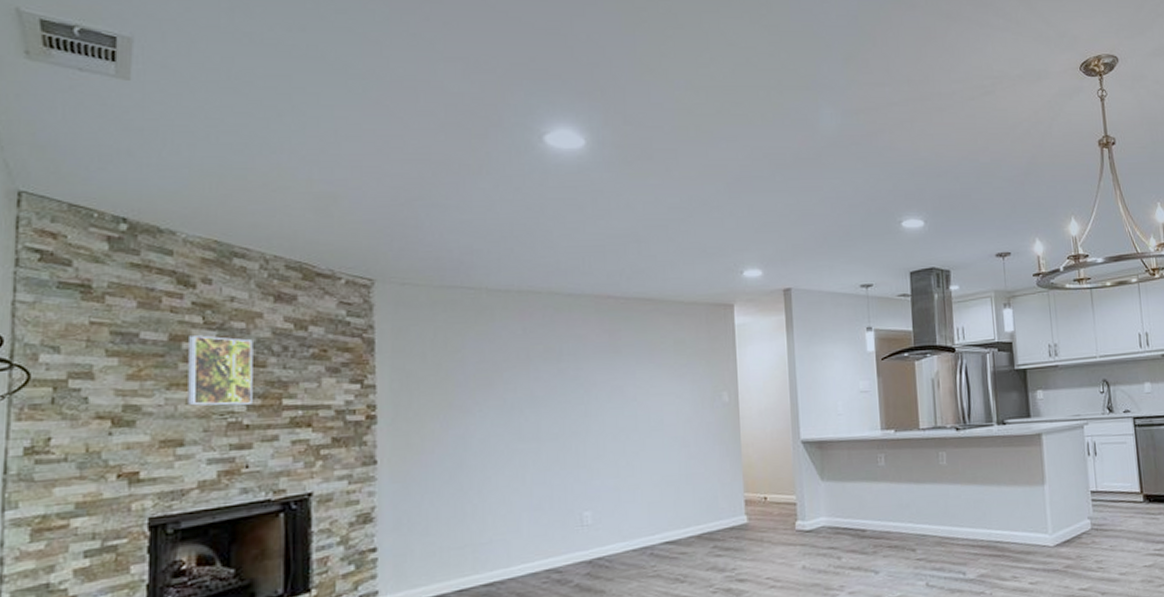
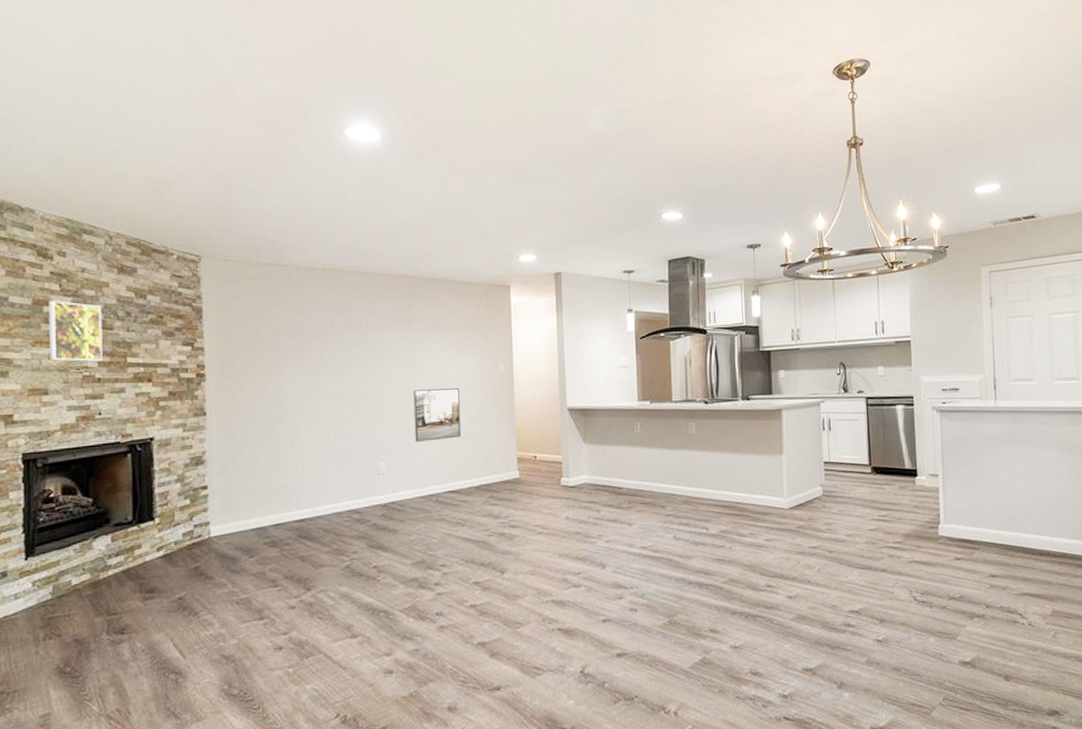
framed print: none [623,422,679,486] -> present [413,388,461,442]

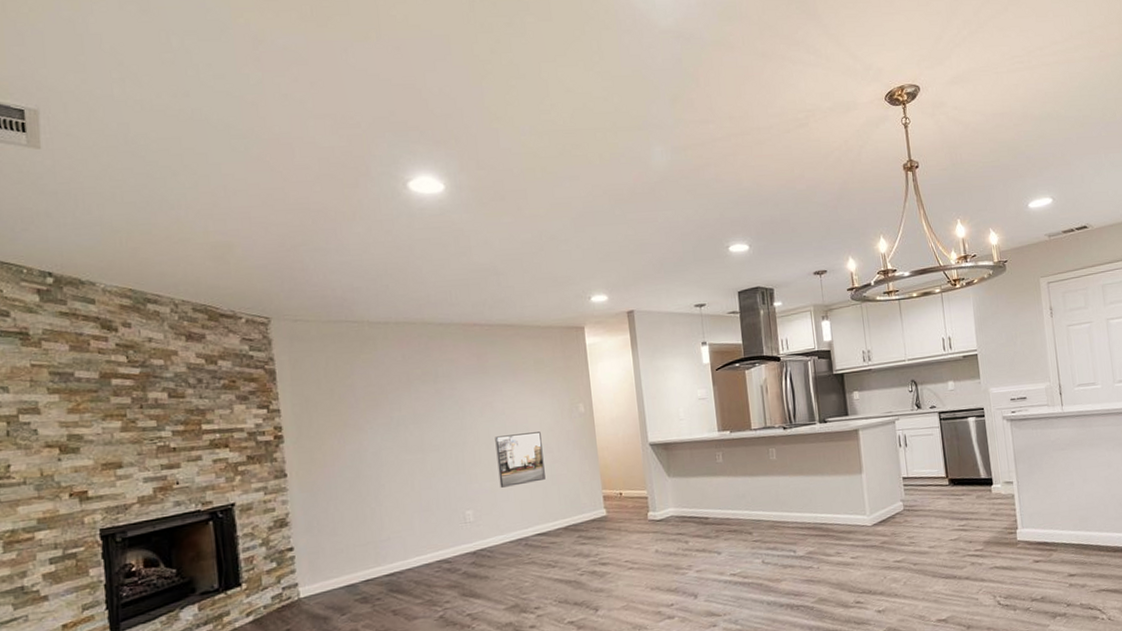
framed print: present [49,301,103,362] -> none [117,372,177,434]

